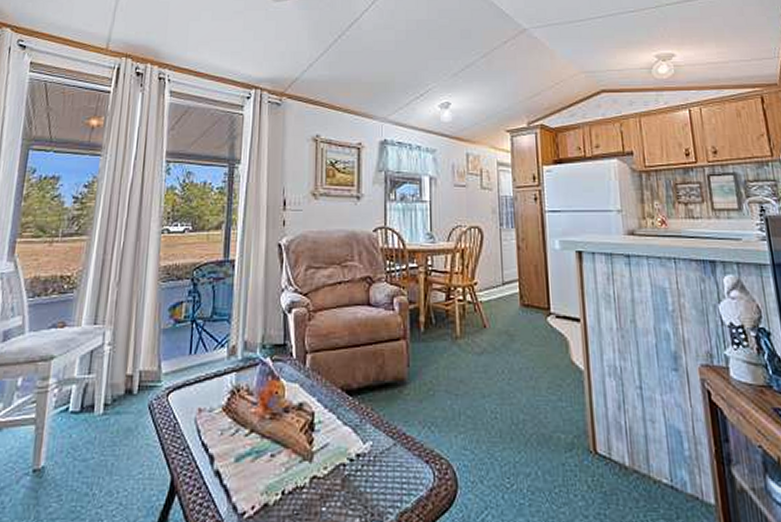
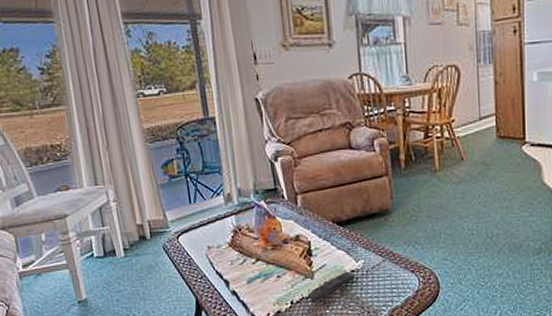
remote control: none [303,456,361,497] -> present [308,271,356,304]

